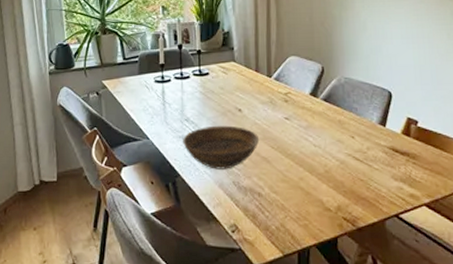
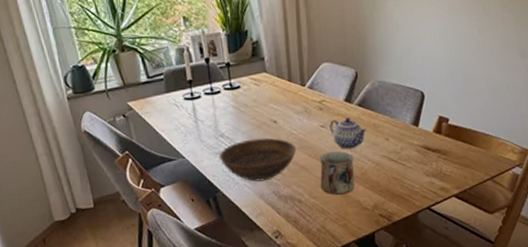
mug: none [282,145,318,191] -> present [320,151,355,195]
teapot: none [294,112,332,144] -> present [329,117,367,150]

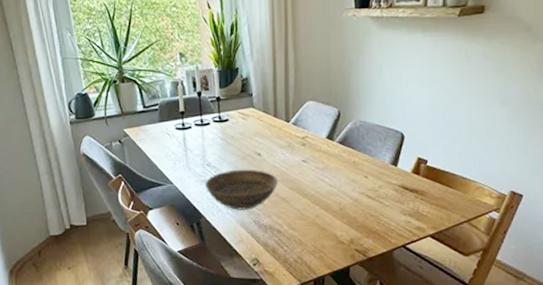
mug: present [320,151,355,195] -> none [299,185,333,228]
teapot: present [329,117,367,150] -> none [311,154,347,185]

